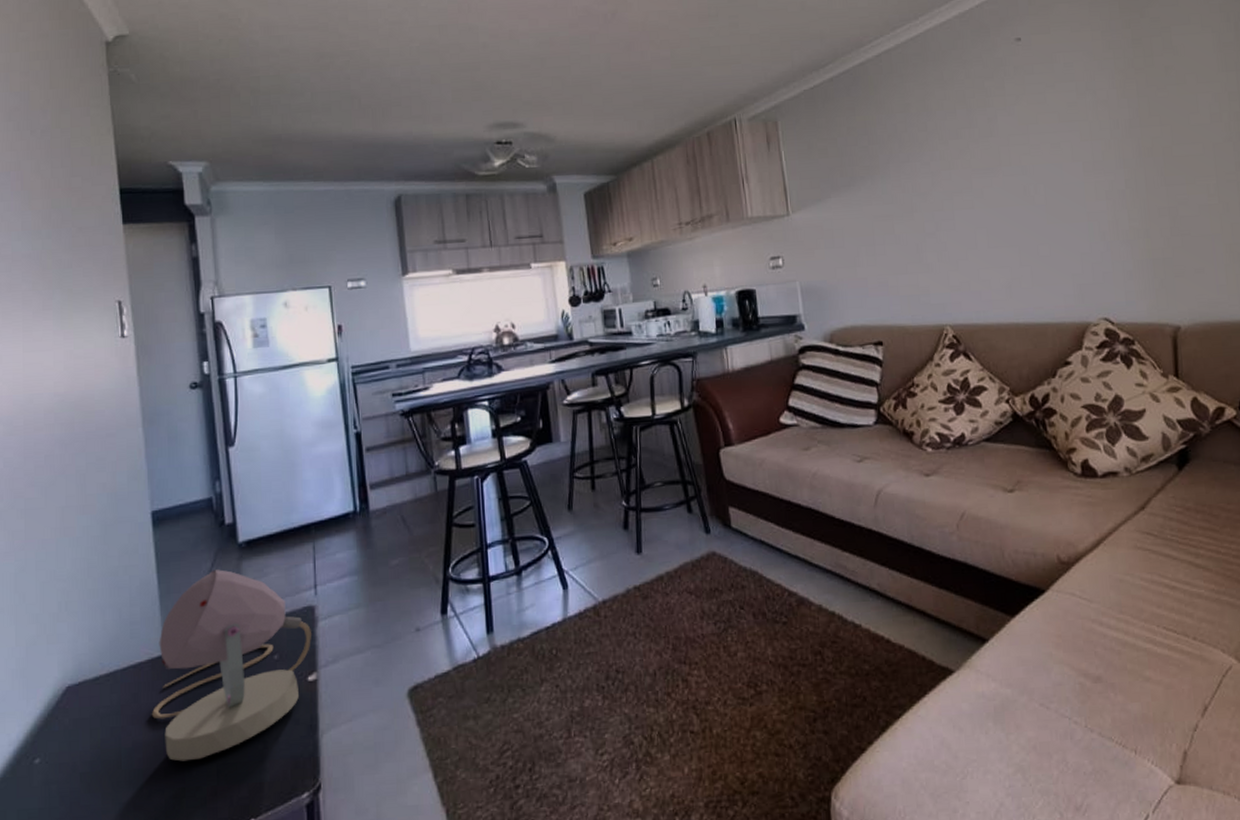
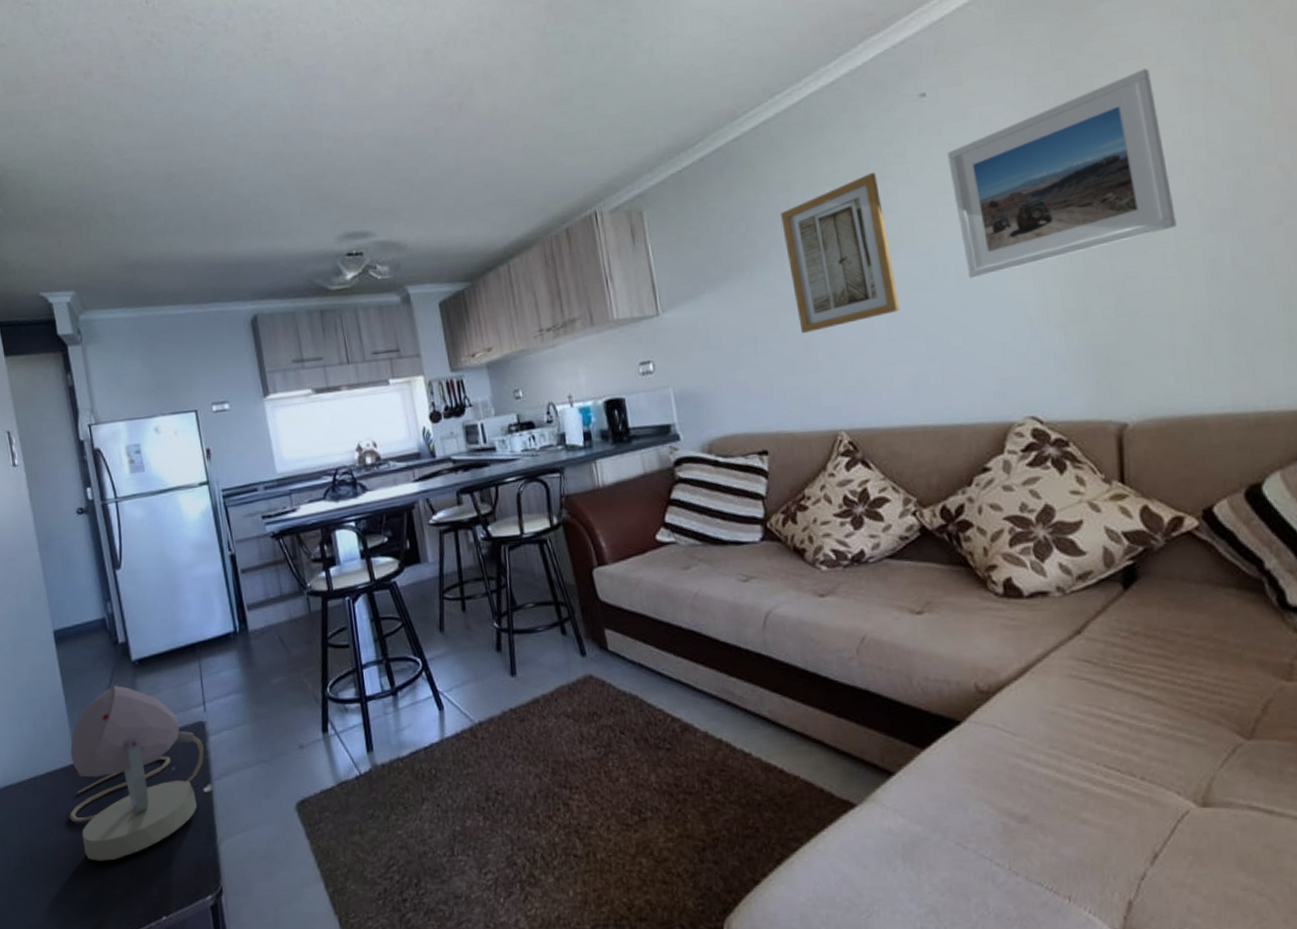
wall art: none [899,101,998,238] -> present [781,172,901,334]
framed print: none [1038,33,1217,197] -> present [947,68,1177,279]

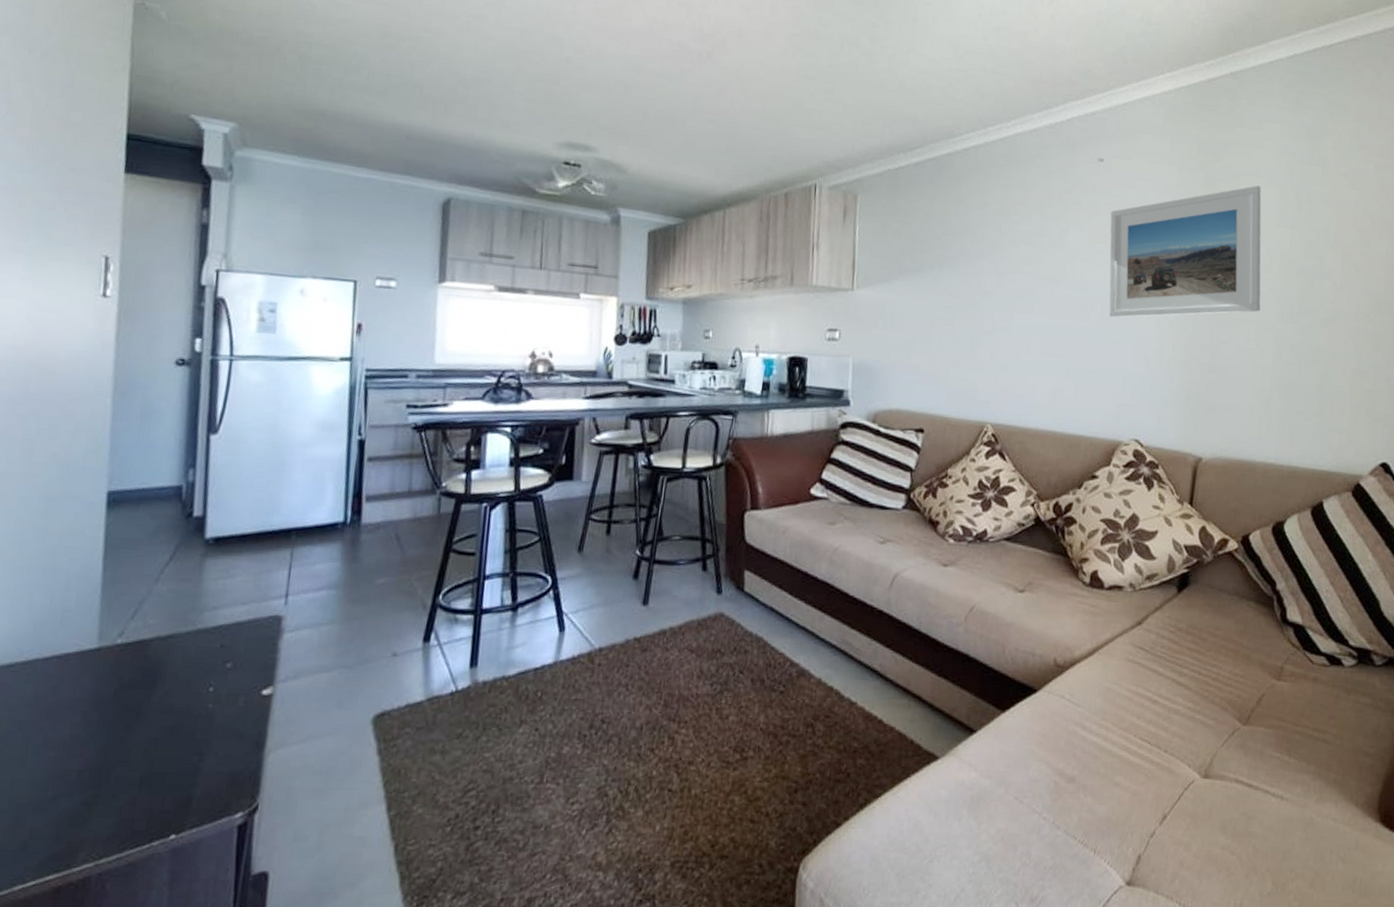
table lamp: present [69,686,205,861] -> none [71,564,275,766]
wall art: present [781,172,901,334] -> none [971,211,1055,334]

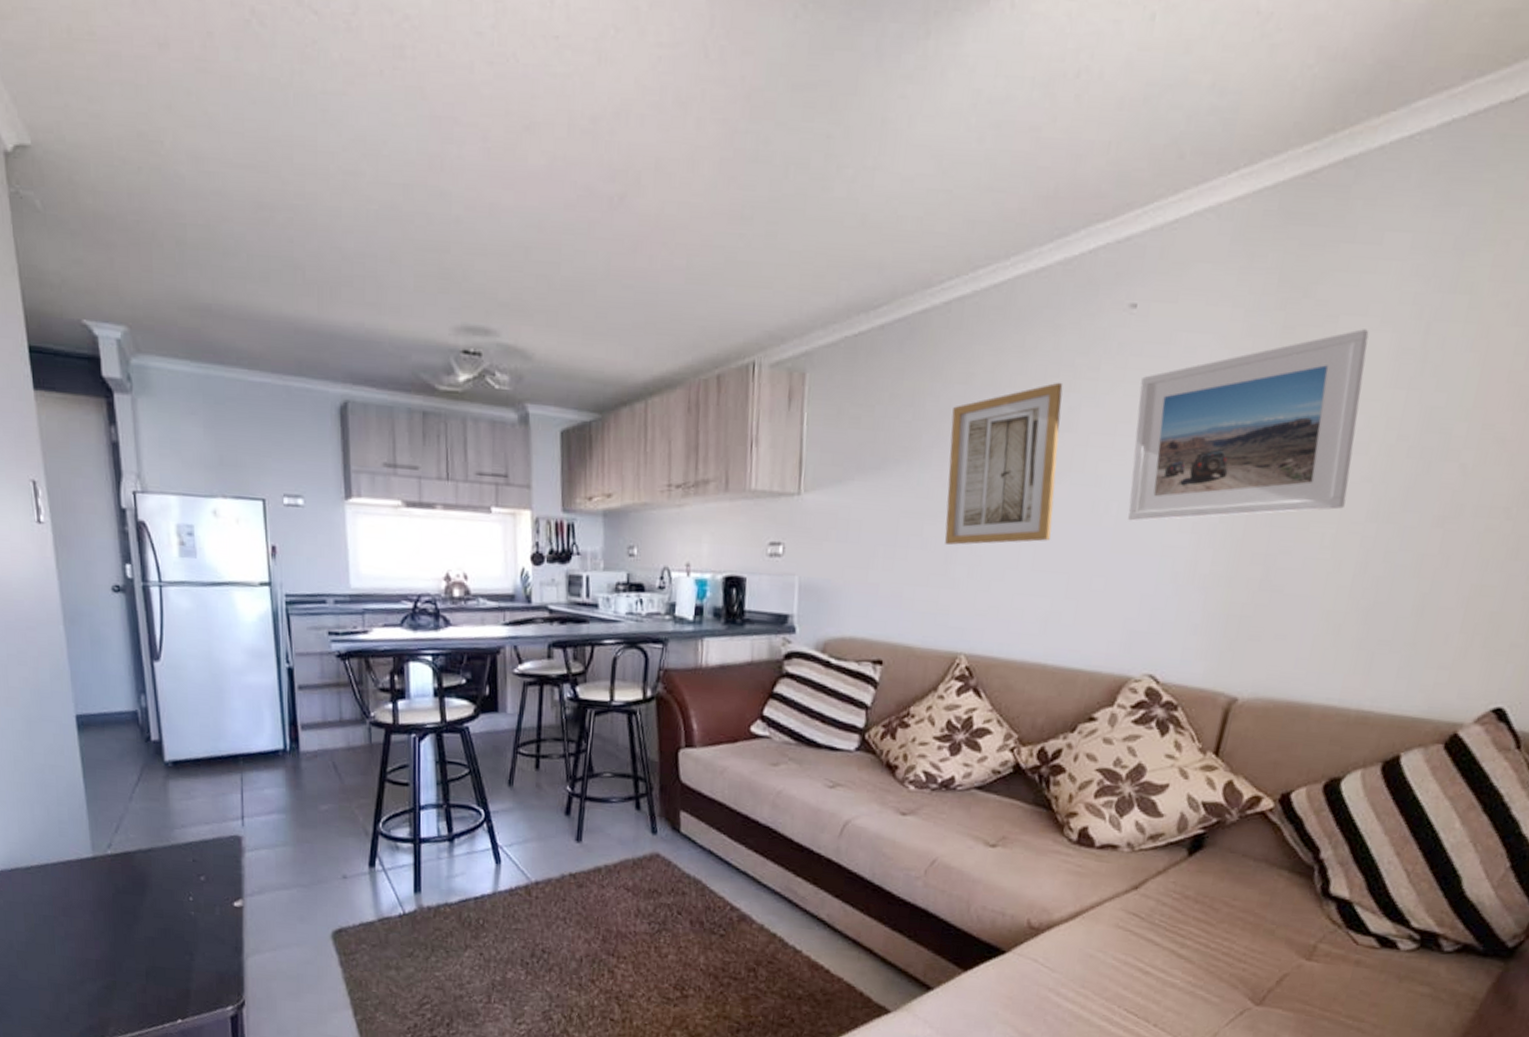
wall art: none [971,211,1055,334] -> present [944,382,1064,546]

